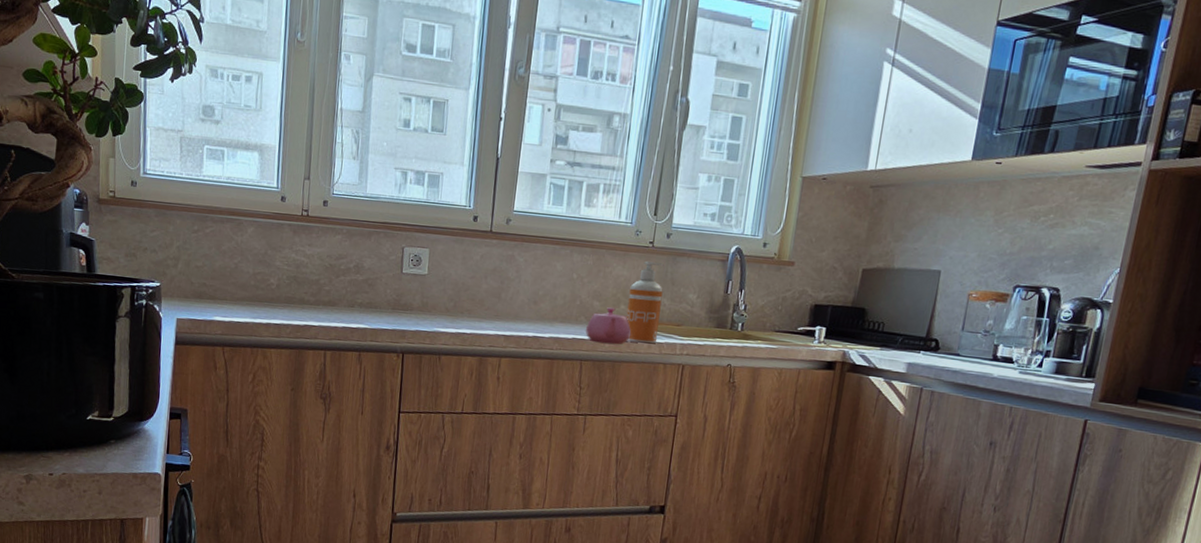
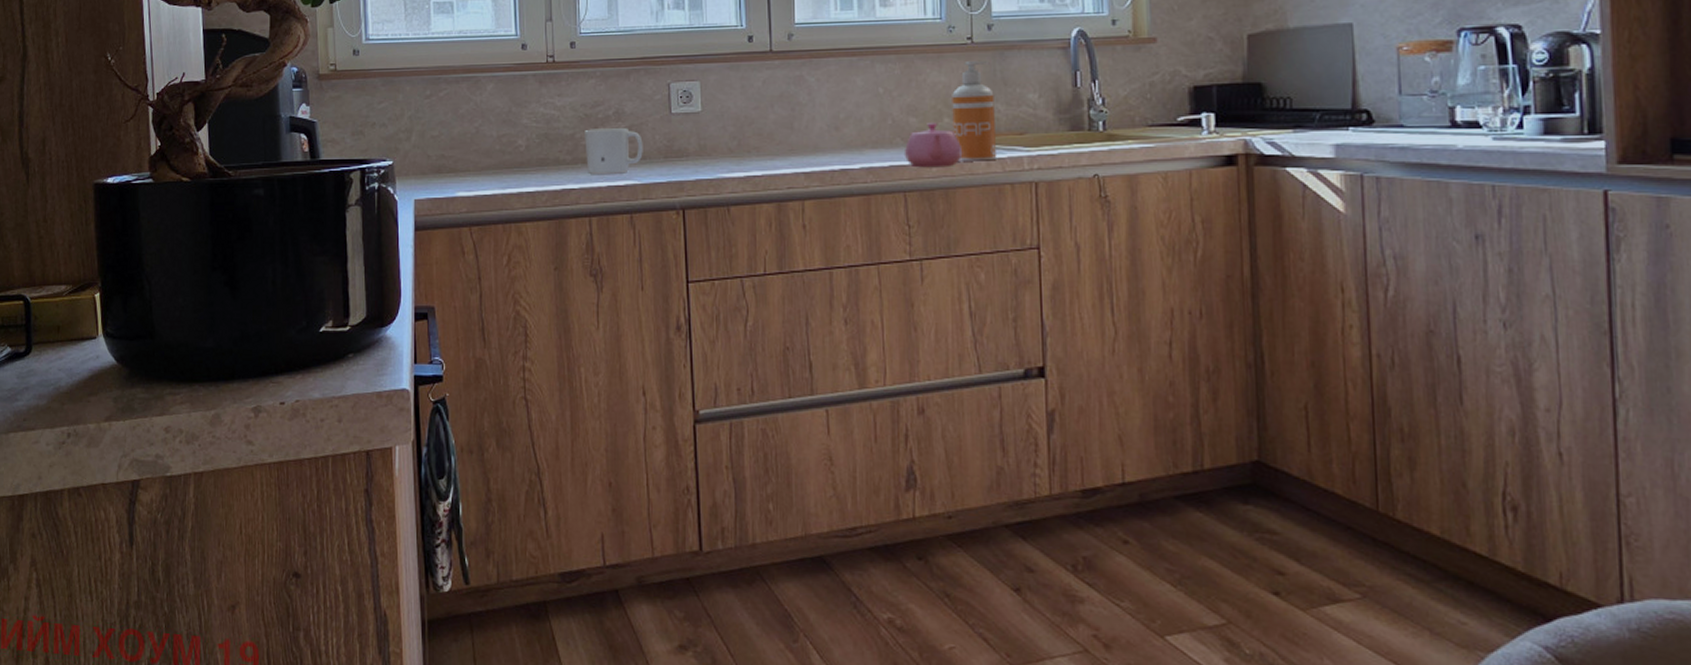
mug: none [326,277,376,318] -> present [585,128,643,175]

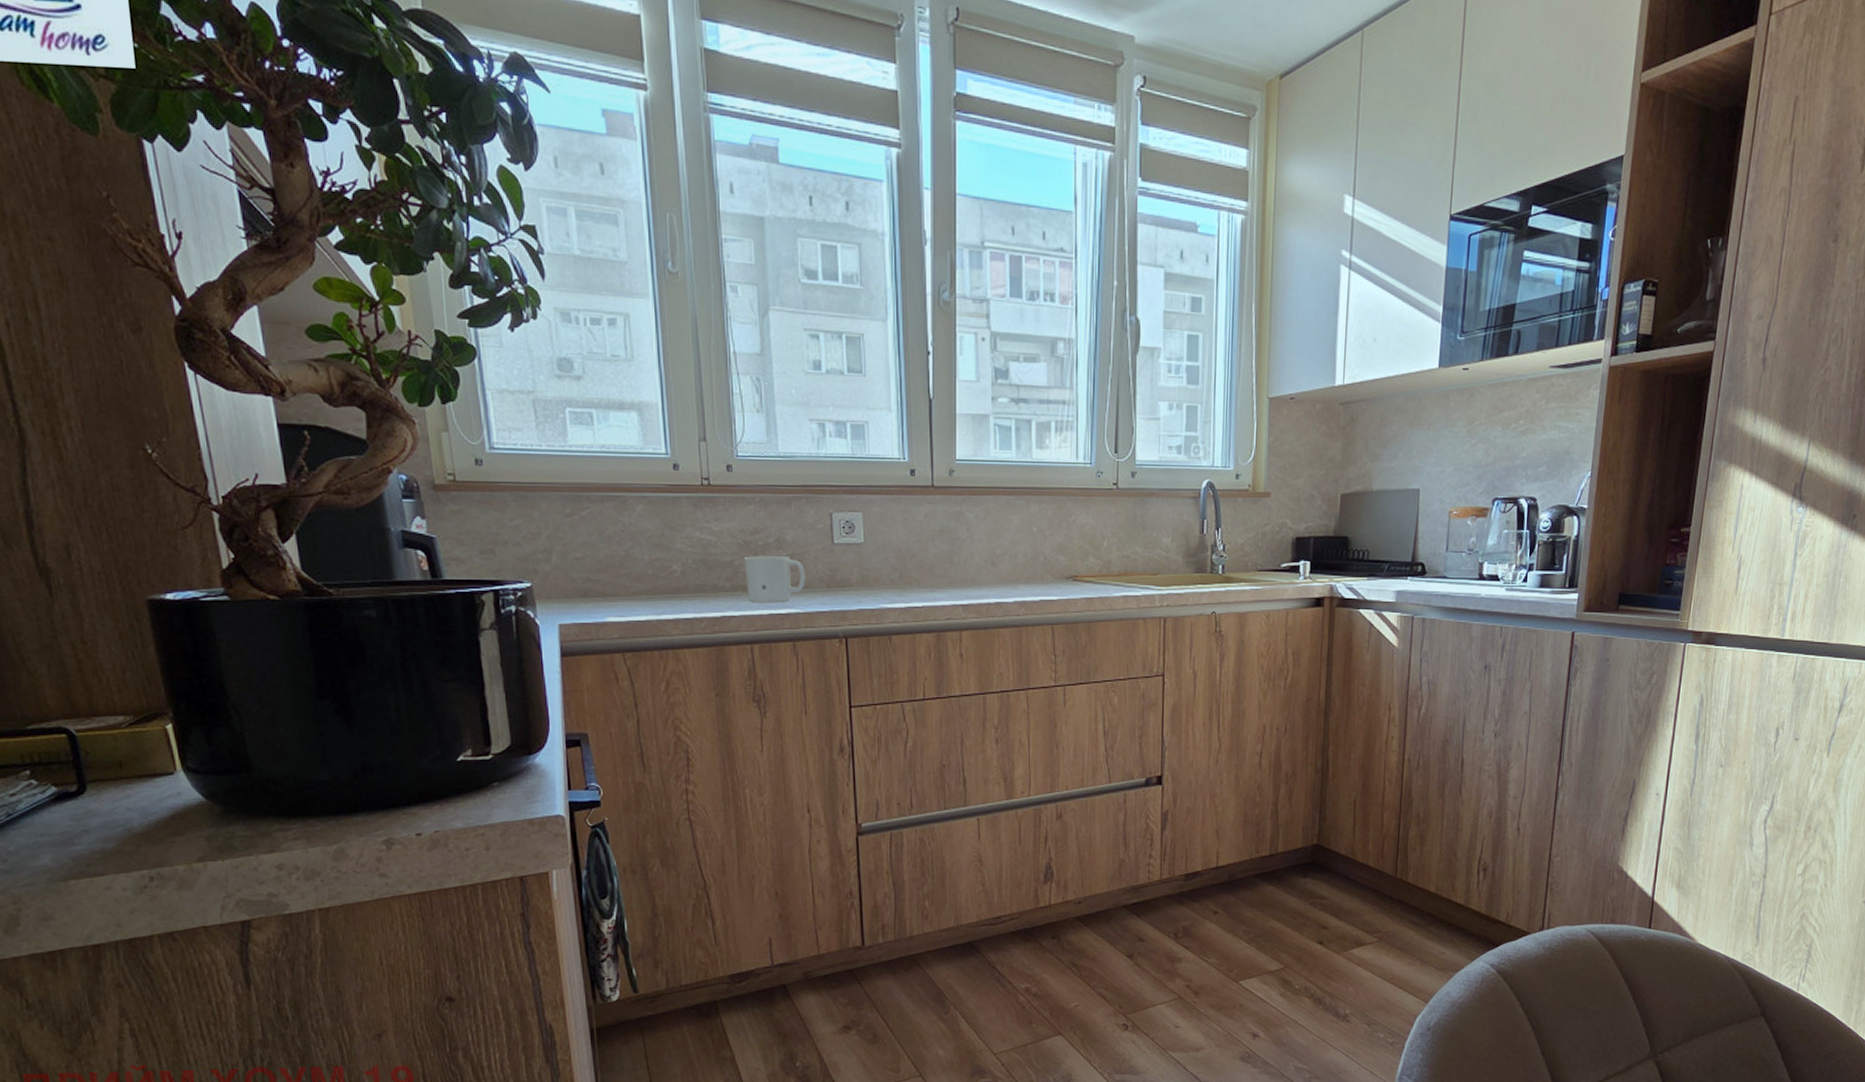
teapot: present [903,123,963,168] -> none [1053,561,1105,603]
soap dispenser: present [952,61,998,161] -> none [1097,506,1134,598]

